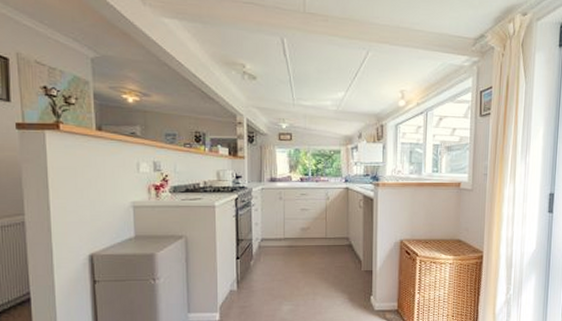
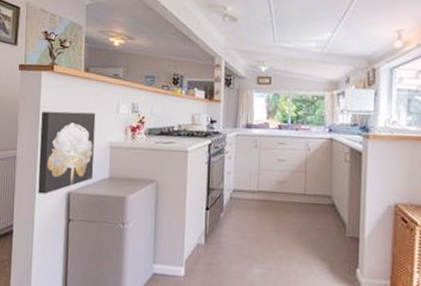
wall art: none [49,172,117,259] -> present [38,111,96,195]

